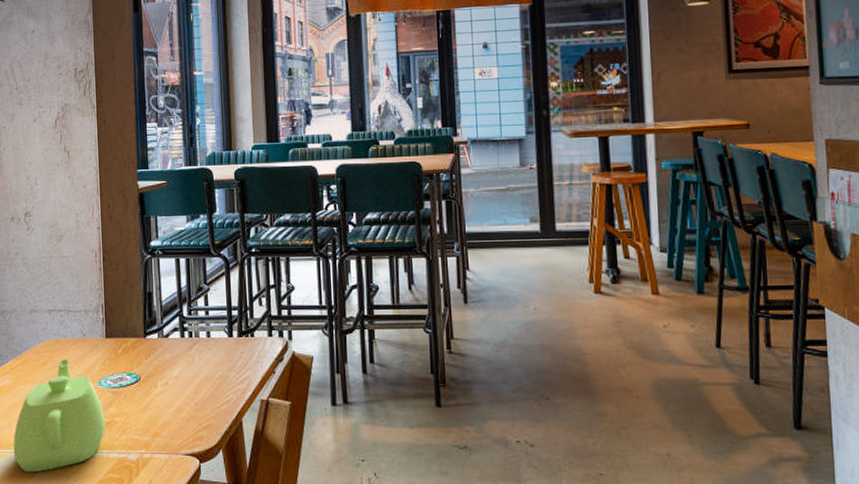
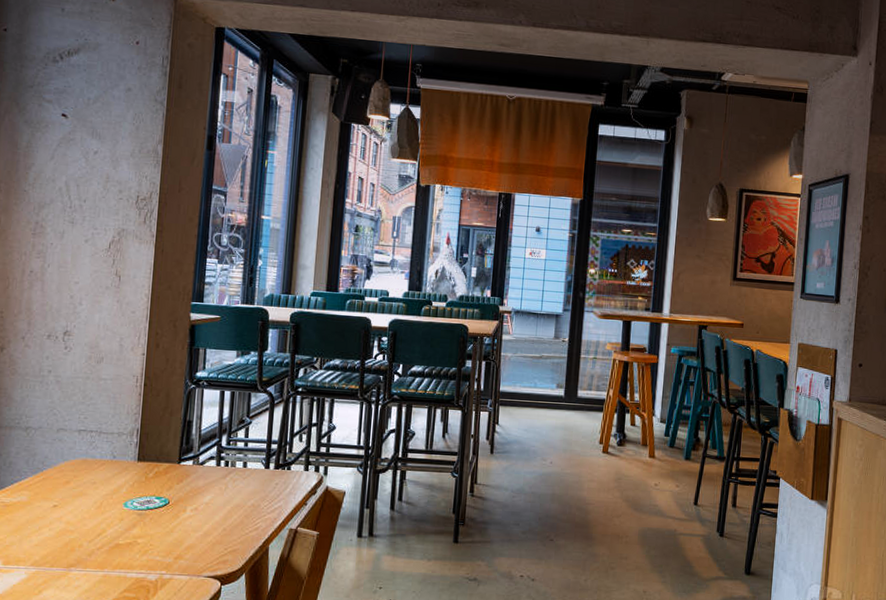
teapot: present [13,359,106,473] -> none [21,479,127,589]

